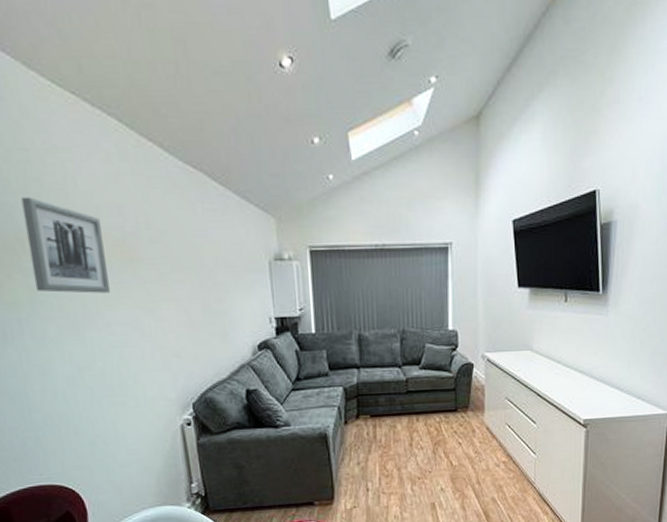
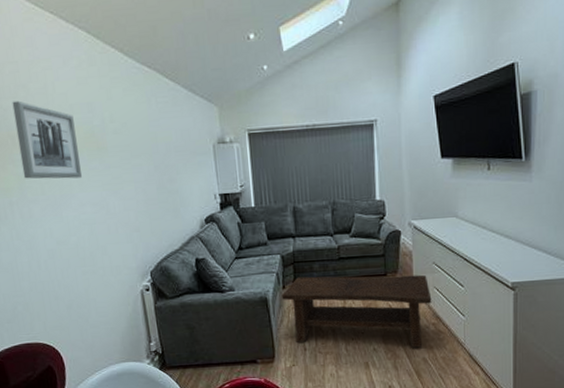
coffee table: none [343,410,503,488] -> present [281,274,432,348]

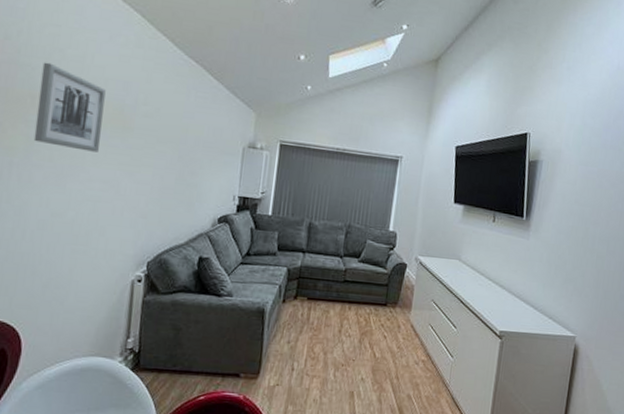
coffee table: present [281,274,432,348] -> none [279,293,426,384]

